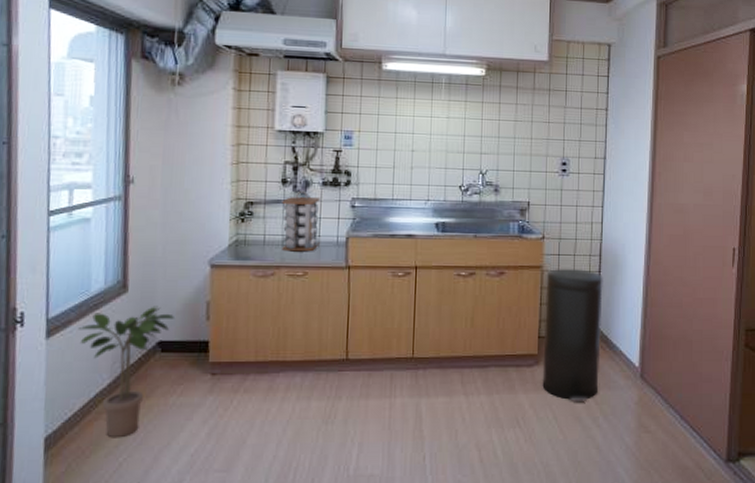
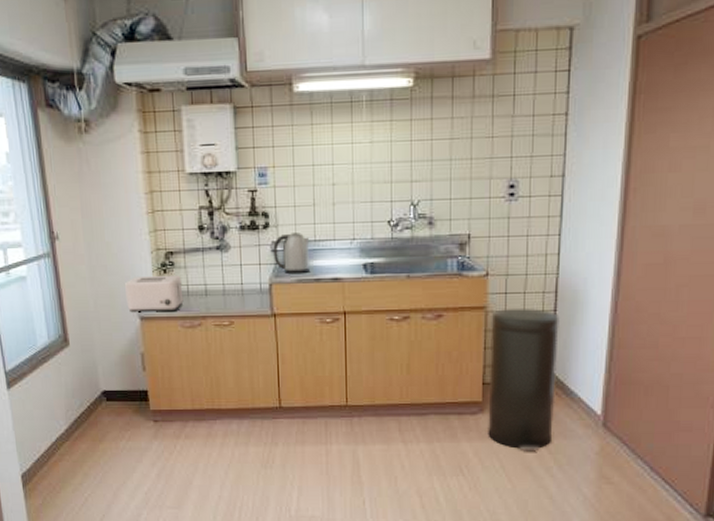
potted plant: present [77,306,174,438] -> none [32,358,114,477]
toaster: none [198,223,260,261] -> present [125,274,184,313]
spice rack: present [282,190,321,252] -> none [201,236,243,301]
kettle: none [352,191,388,229] -> present [273,233,310,273]

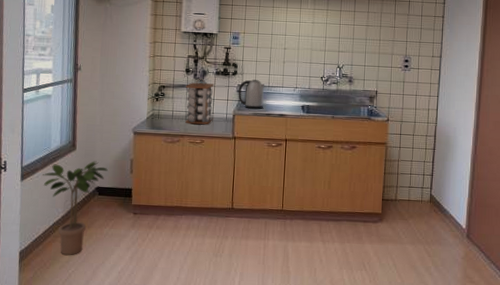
potted plant: none [32,358,114,477] -> present [42,161,108,256]
toaster: present [125,274,184,313] -> none [125,102,169,130]
spice rack: none [201,236,243,301] -> present [185,78,214,125]
pedal bin: present [488,309,560,450] -> none [385,146,437,253]

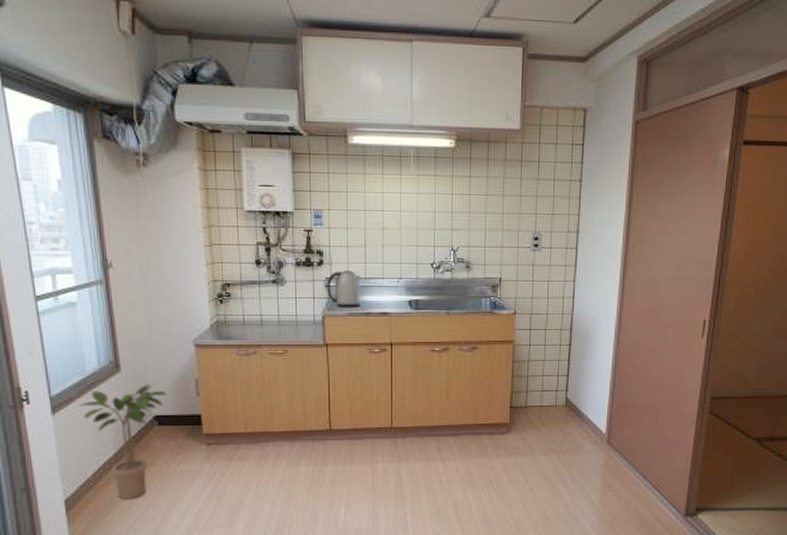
spice rack: present [185,78,214,125] -> none [257,271,297,331]

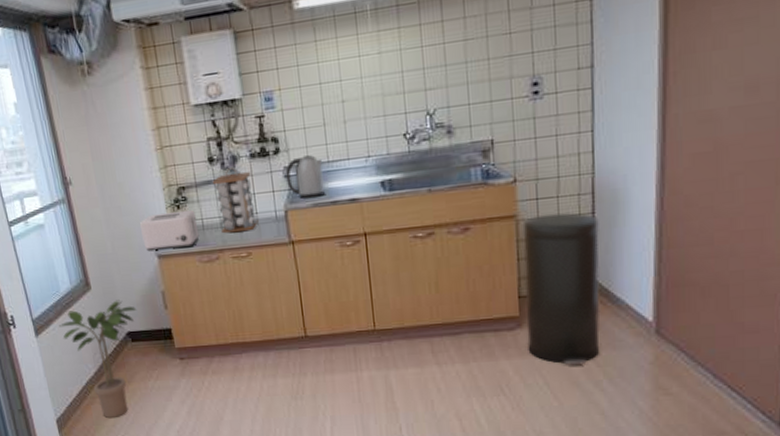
toaster: none [181,305,239,340] -> present [140,209,200,252]
spice rack: none [257,271,297,331] -> present [212,166,259,234]
pedal bin: none [514,343,574,465] -> present [522,213,600,365]

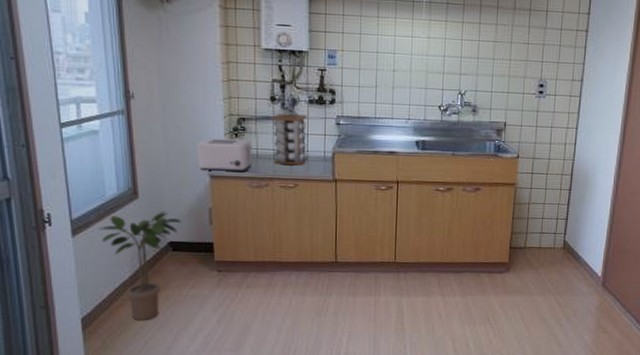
kettle: present [285,155,325,199] -> none [338,109,371,145]
pedal bin: present [522,213,600,365] -> none [511,186,573,304]

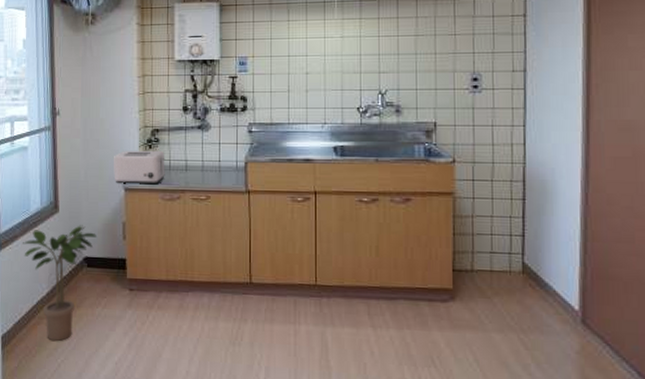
spice rack: present [271,108,308,166] -> none [184,117,220,177]

